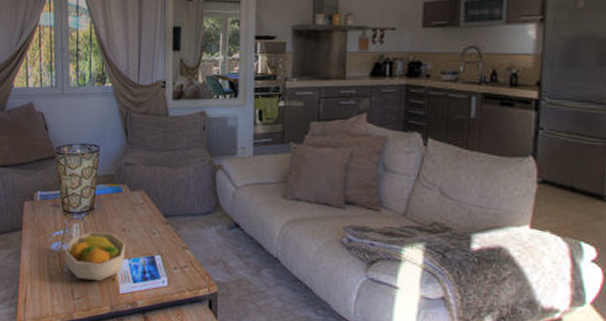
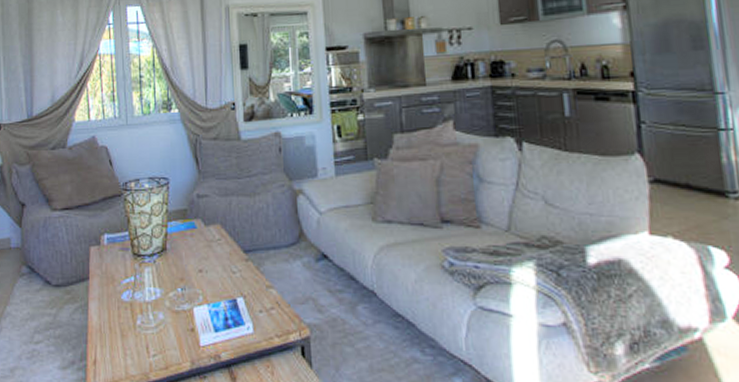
fruit bowl: present [64,231,126,281] -> none [136,275,204,333]

